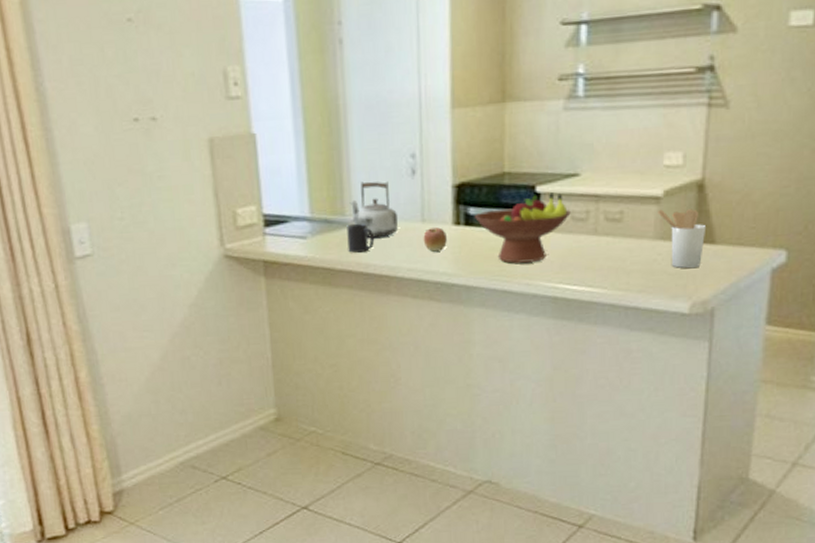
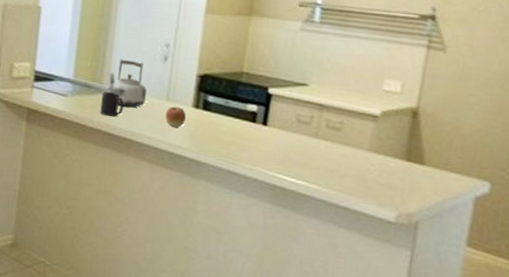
fruit bowl: present [475,192,572,263] -> none [212,95,298,152]
utensil holder: present [658,209,707,269] -> none [374,126,417,183]

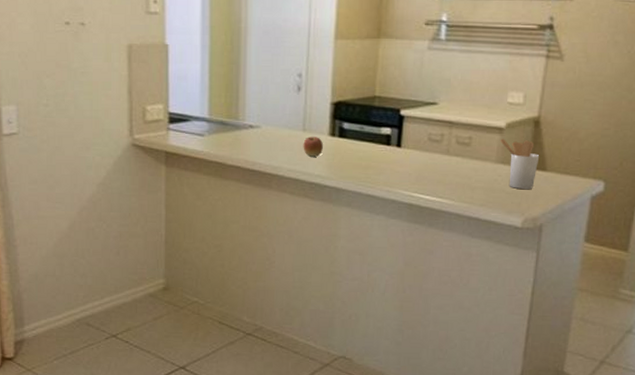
mug: present [100,91,125,117] -> none [239,127,262,152]
kettle: present [108,59,147,107] -> none [243,93,284,141]
utensil holder: none [374,126,417,183] -> present [500,138,540,190]

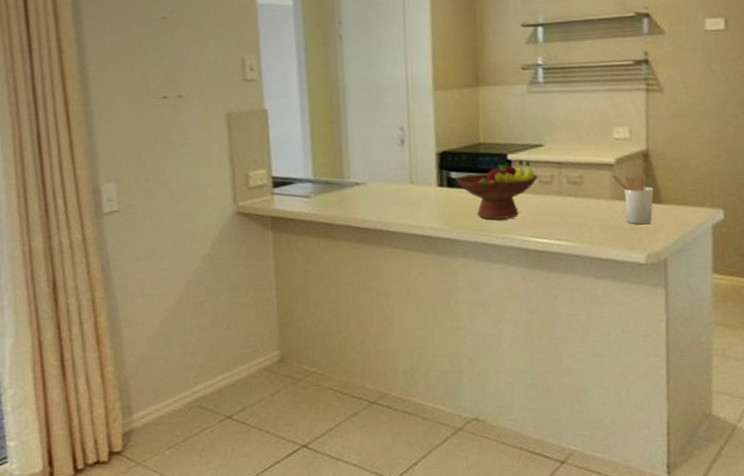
apple: present [303,137,323,157] -> none [412,189,433,209]
fruit bowl: none [348,116,429,173] -> present [456,160,539,220]

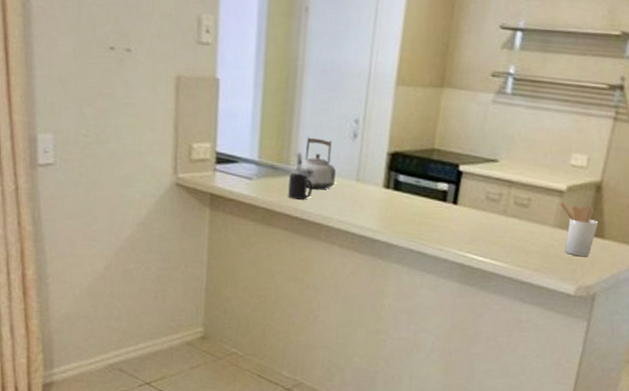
mug: none [345,184,370,210] -> present [288,173,313,200]
kettle: none [347,149,390,197] -> present [295,137,337,189]
fruit bowl: present [456,160,539,220] -> none [403,173,488,231]

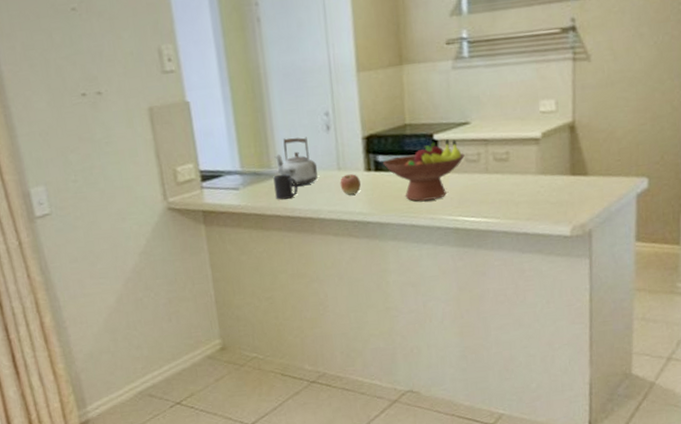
apple: none [355,187,377,209] -> present [340,174,361,195]
fruit bowl: none [403,173,488,231] -> present [383,139,466,201]
utensil holder: present [560,202,599,257] -> none [538,147,580,198]

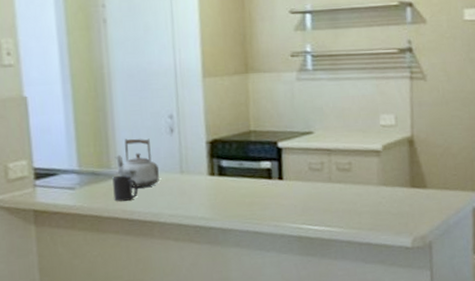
apple: present [340,174,361,195] -> none [182,178,204,199]
fruit bowl: present [383,139,466,201] -> none [227,147,309,208]

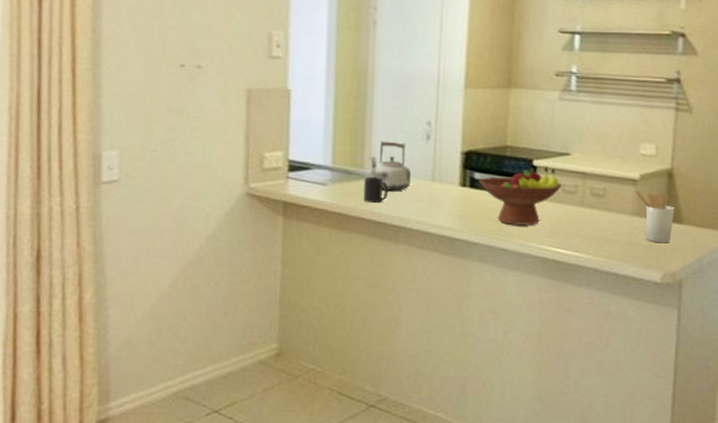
fruit bowl: none [227,147,309,208] -> present [479,167,563,225]
utensil holder: none [379,160,419,209] -> present [635,190,675,243]

